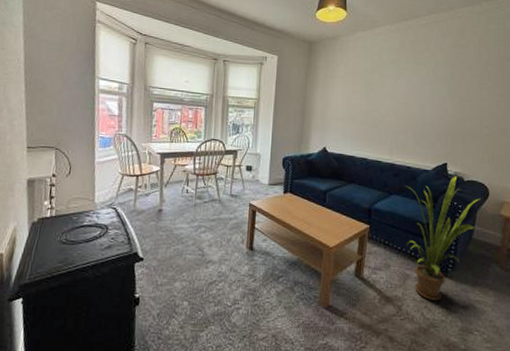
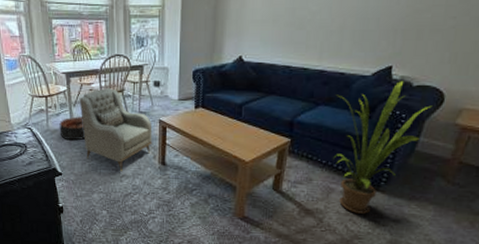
basket: none [146,197,174,223] -> present [59,116,86,141]
armchair: none [171,169,243,258] -> present [79,87,153,172]

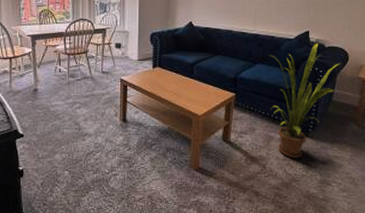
basket: present [59,116,86,141] -> none [23,77,49,101]
armchair: present [79,87,153,172] -> none [44,49,114,131]

